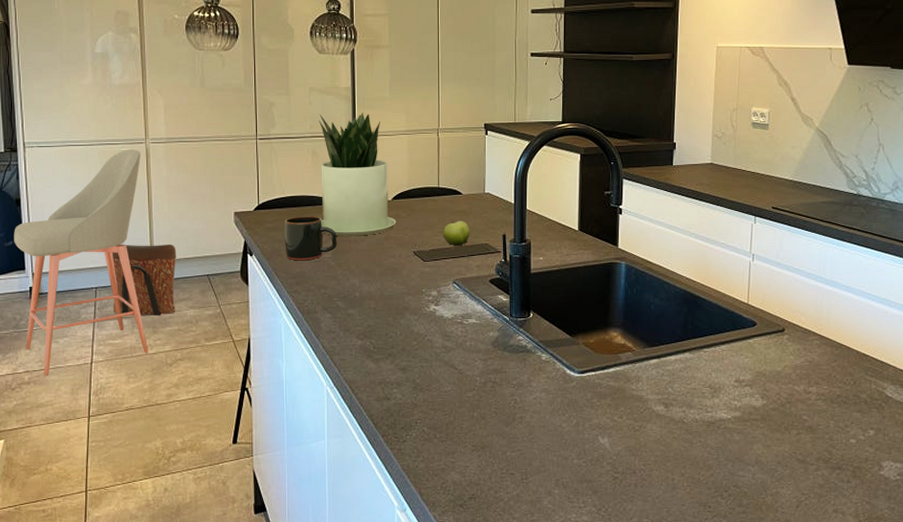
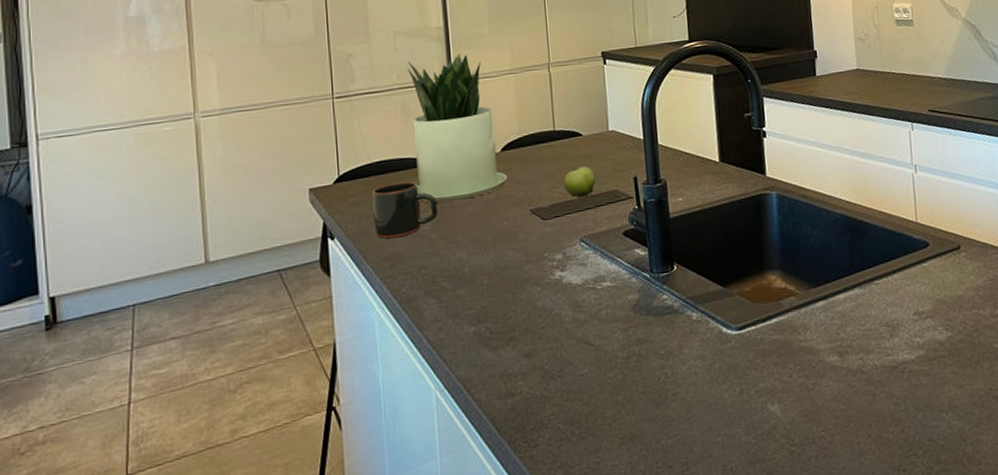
bar stool: present [14,149,149,375] -> none [23,126,205,429]
shopping bag: present [113,244,177,315] -> none [155,237,238,334]

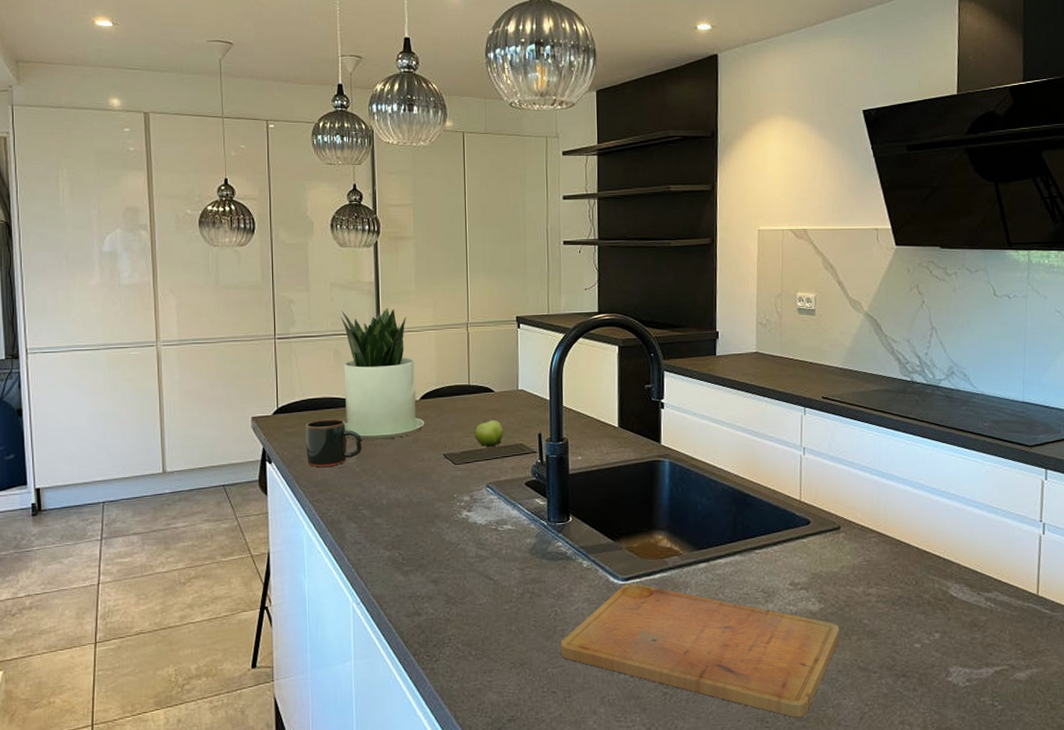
cutting board: none [674,331,972,462] -> present [561,583,840,718]

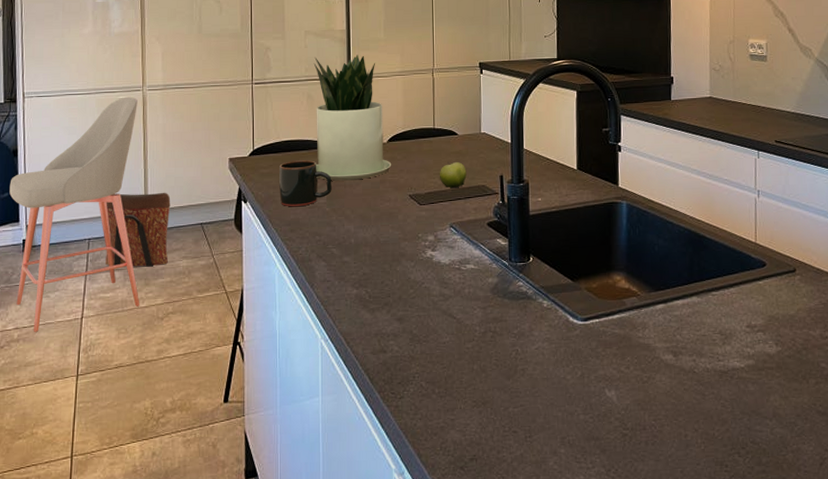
bar stool: none [15,352,160,599] -> present [9,96,140,332]
shopping bag: none [121,453,190,531] -> present [106,192,171,267]
cutting board: present [561,583,840,718] -> none [522,323,798,463]

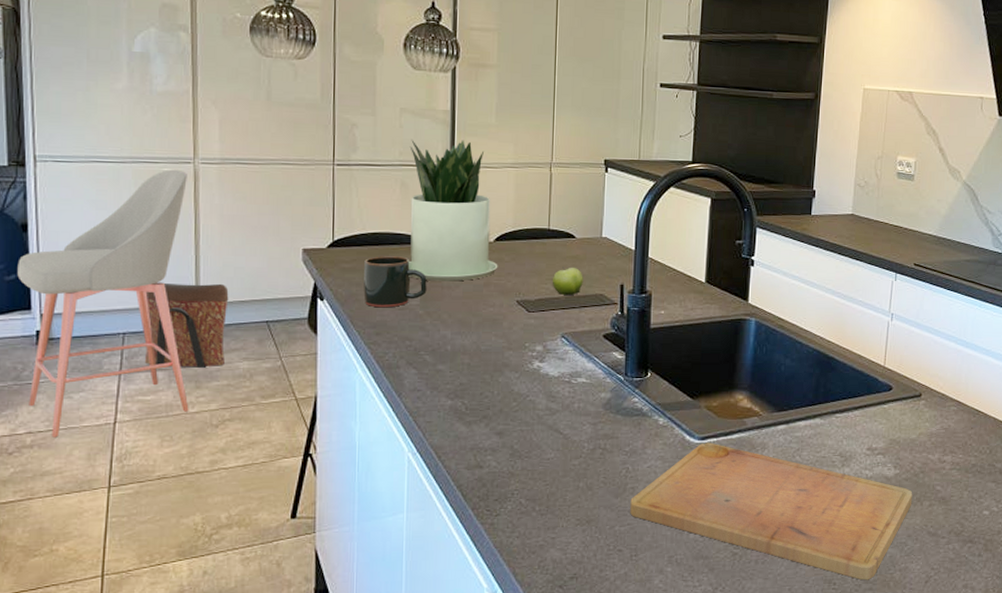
cutting board: none [522,323,798,463] -> present [630,442,913,581]

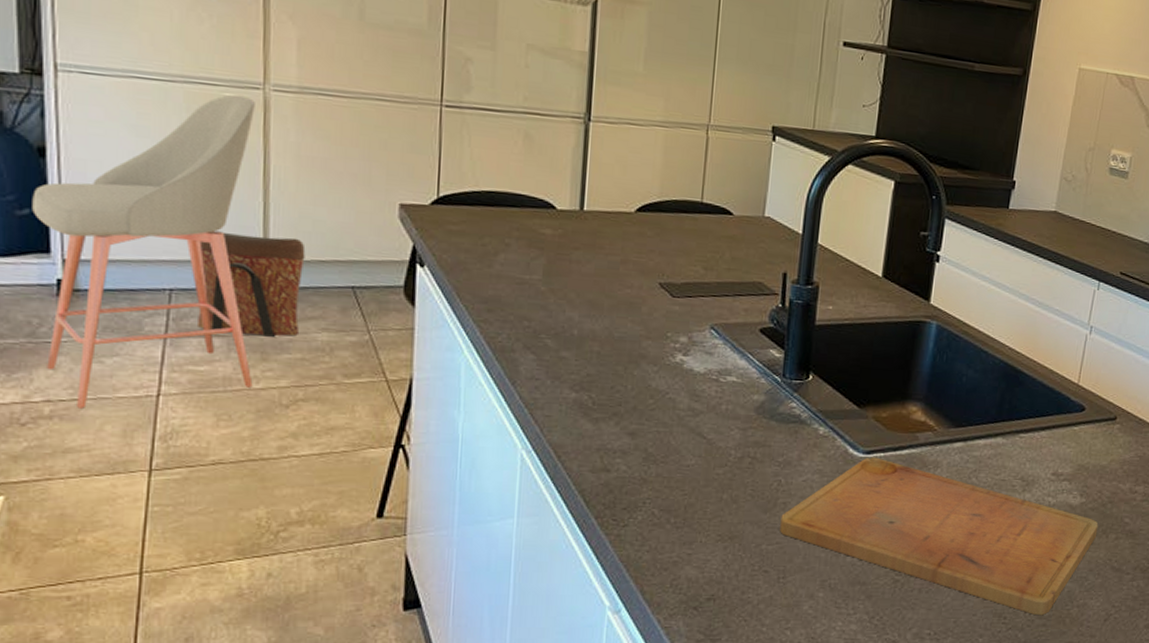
mug: present [363,256,427,308] -> none [473,219,552,281]
planter: present [409,140,498,282] -> none [530,84,639,256]
fruit: present [552,266,583,296] -> none [702,247,740,282]

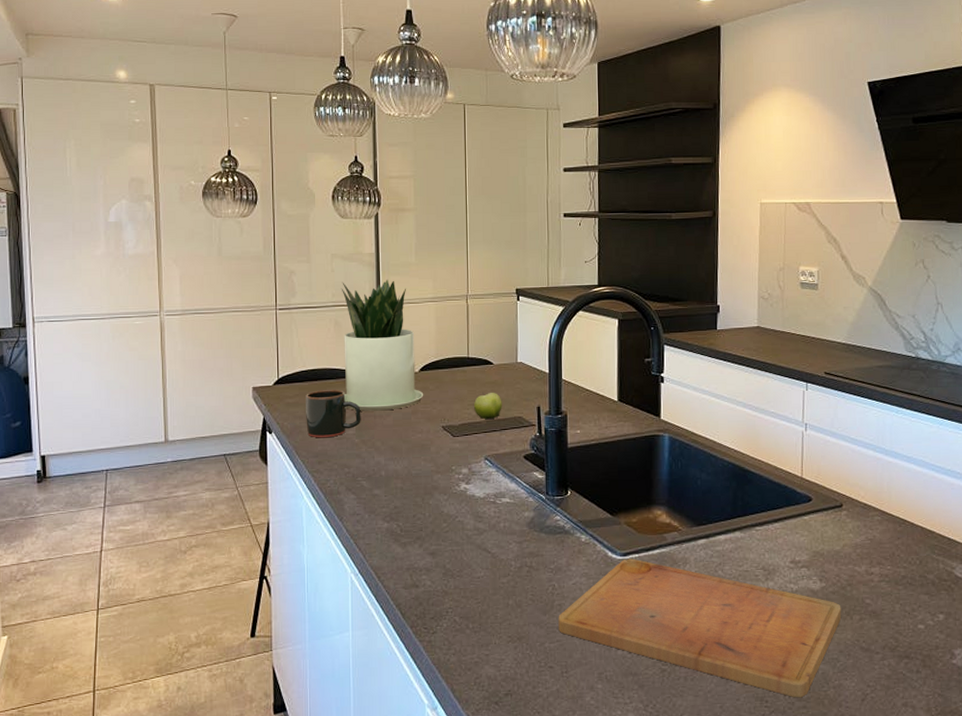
bar stool: present [32,94,255,409] -> none [21,322,162,565]
shopping bag: present [198,233,306,337] -> none [124,422,192,499]
mug: none [473,219,552,281] -> present [305,390,361,438]
planter: none [530,84,639,256] -> present [341,279,424,411]
fruit: none [702,247,740,282] -> present [473,392,502,420]

